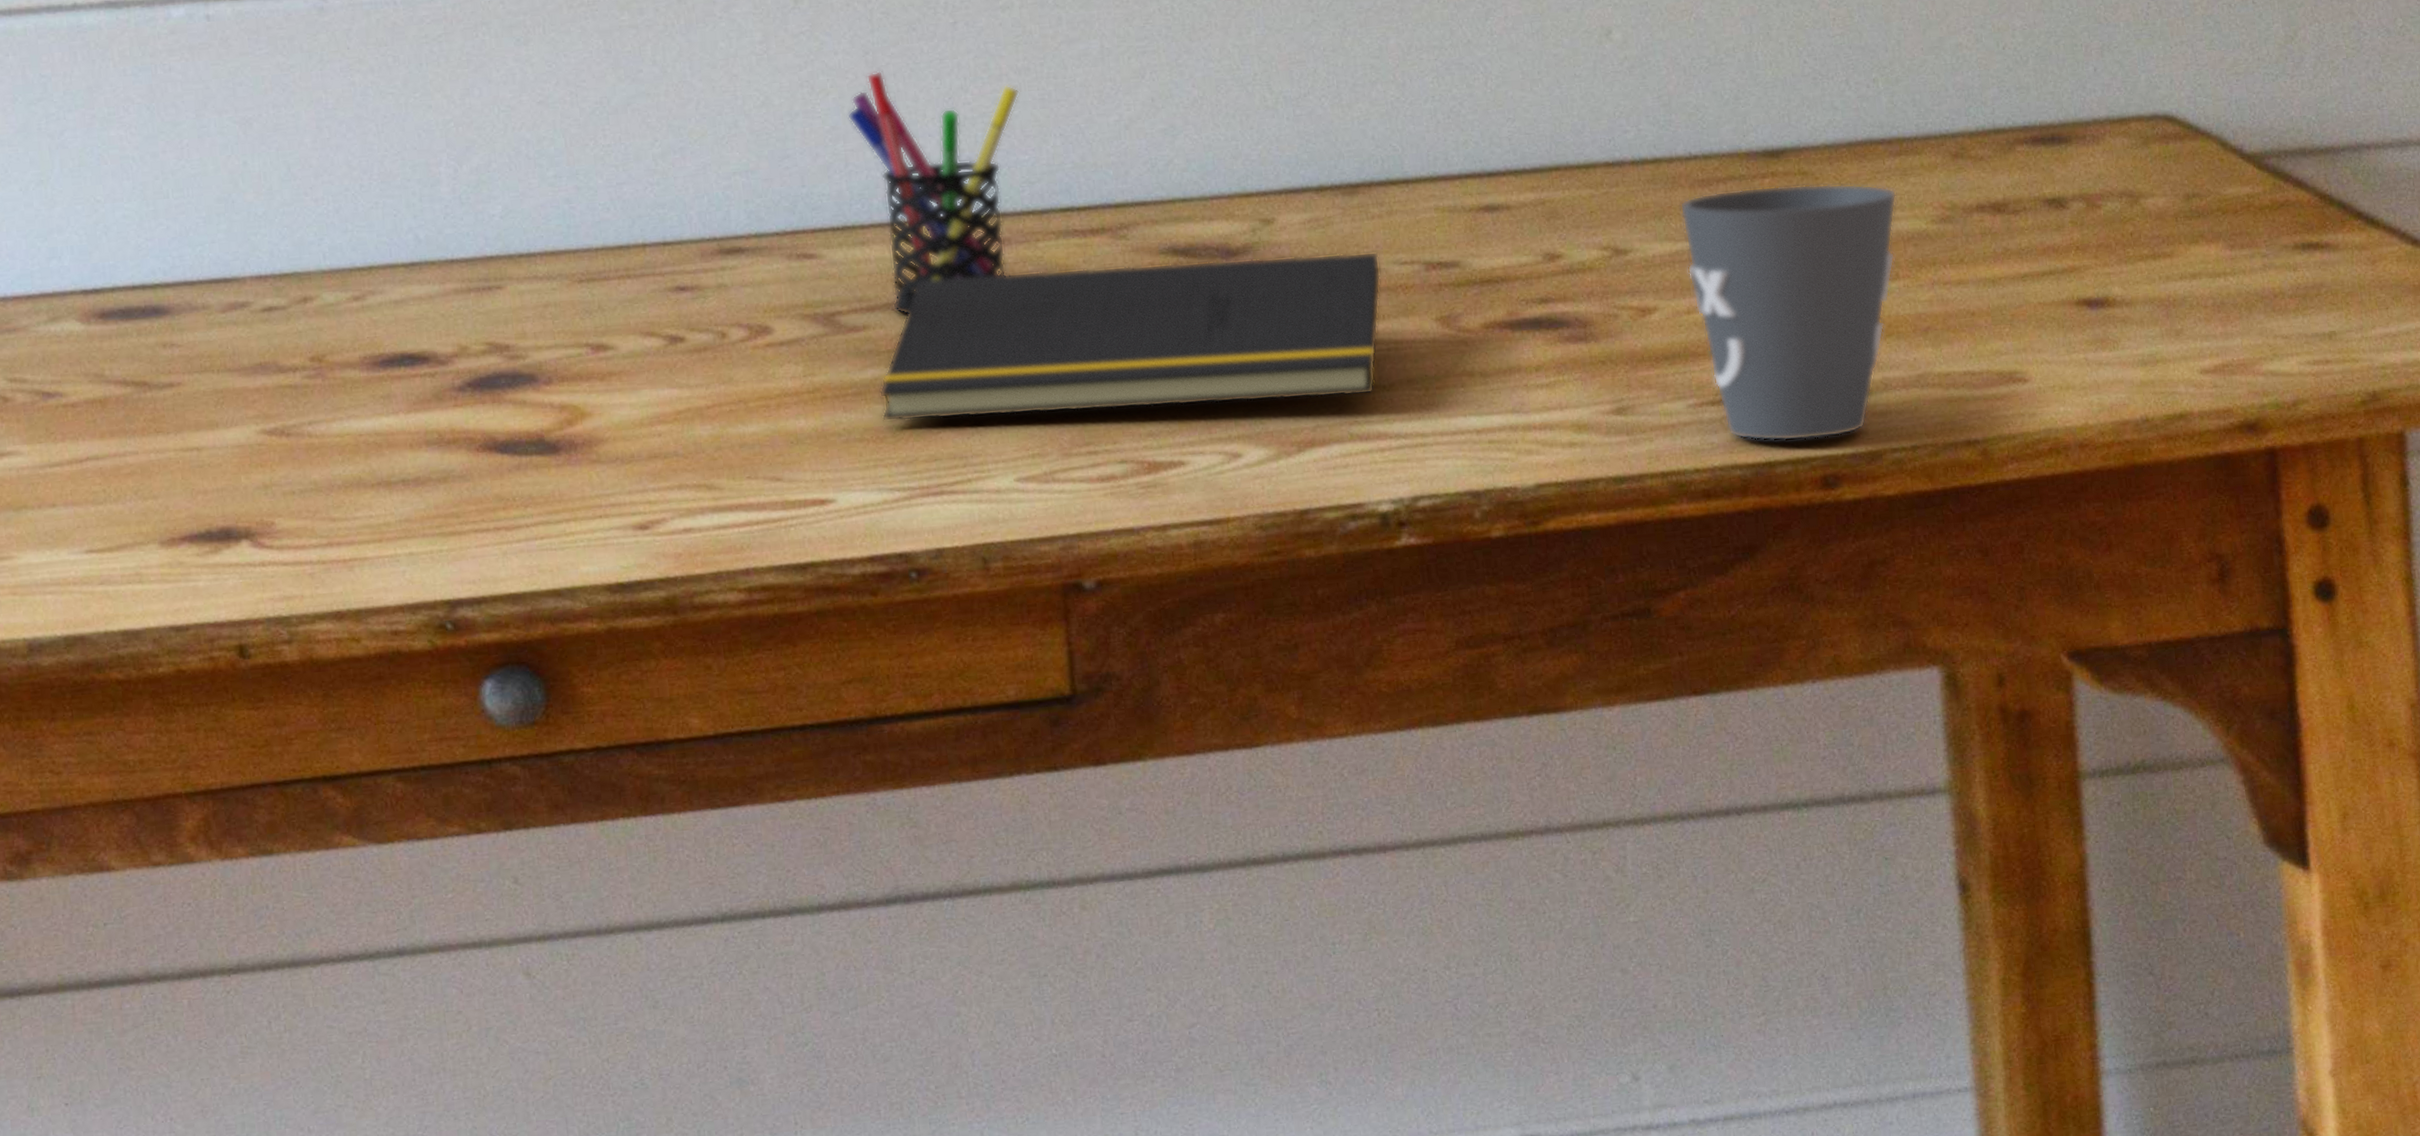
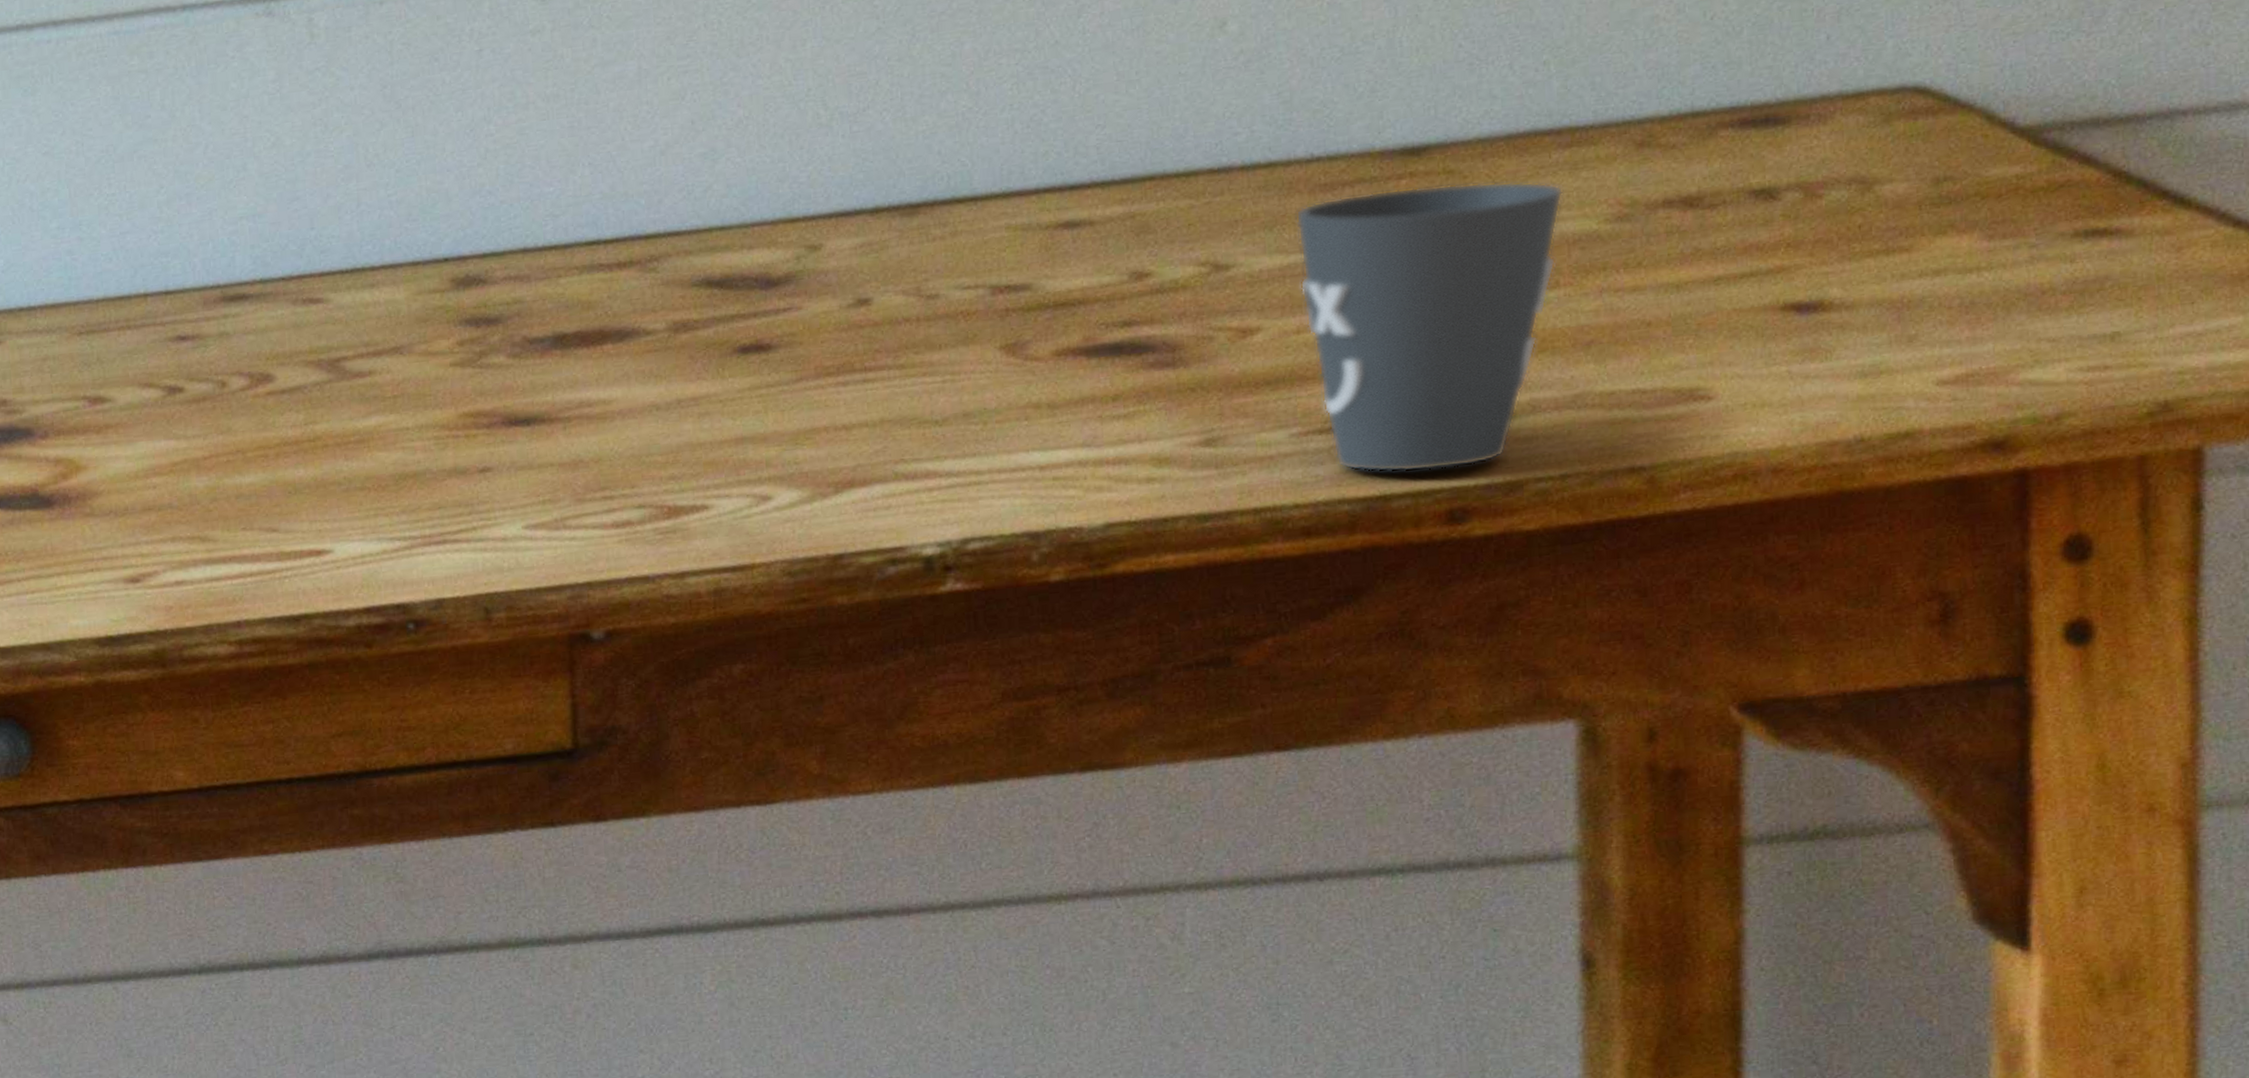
pen holder: present [847,71,1020,316] -> none [362,105,547,360]
notepad: present [878,251,1382,422] -> none [382,276,940,470]

